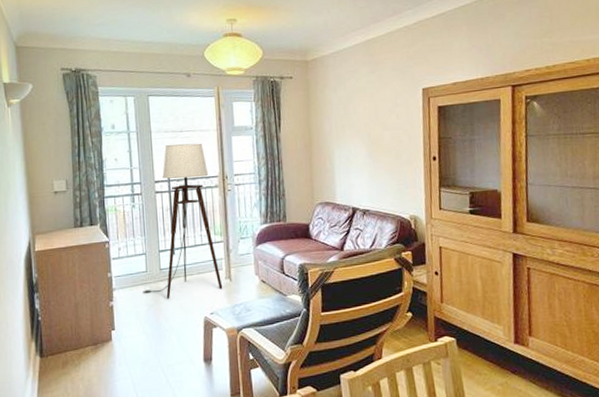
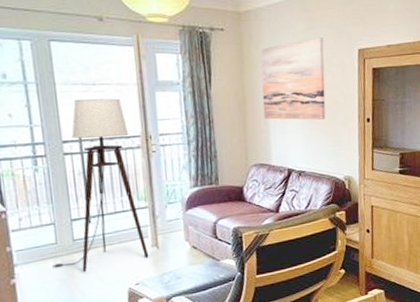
wall art: none [326,79,390,160] -> present [260,38,326,120]

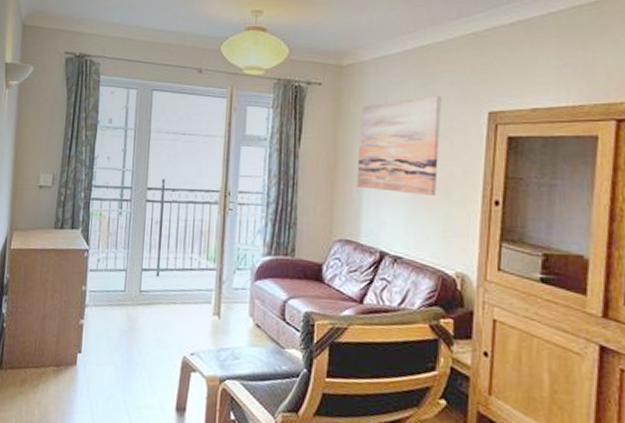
floor lamp: present [52,98,149,272] -> none [117,147,209,327]

